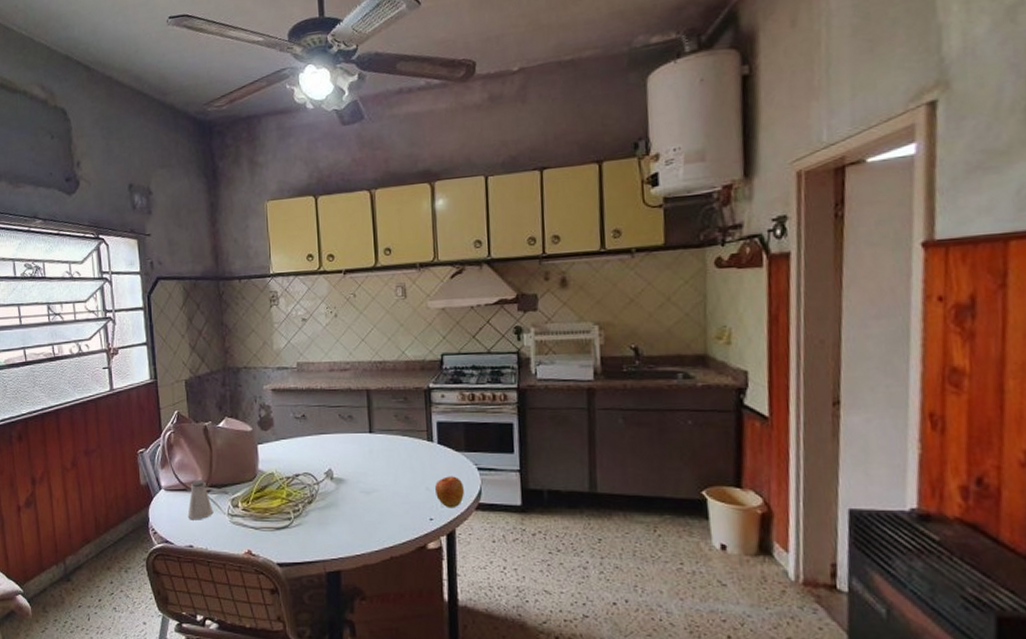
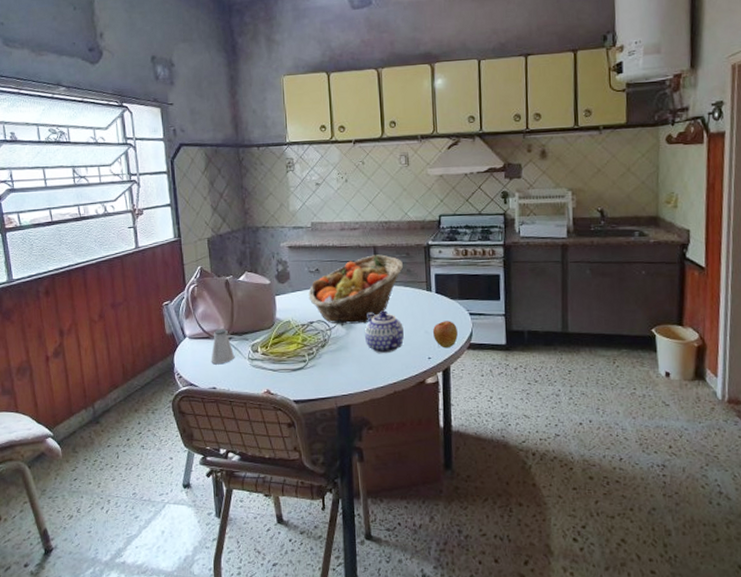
fruit basket: none [294,399,401,478] -> present [308,254,404,324]
teapot: none [357,463,402,513] -> present [365,310,404,354]

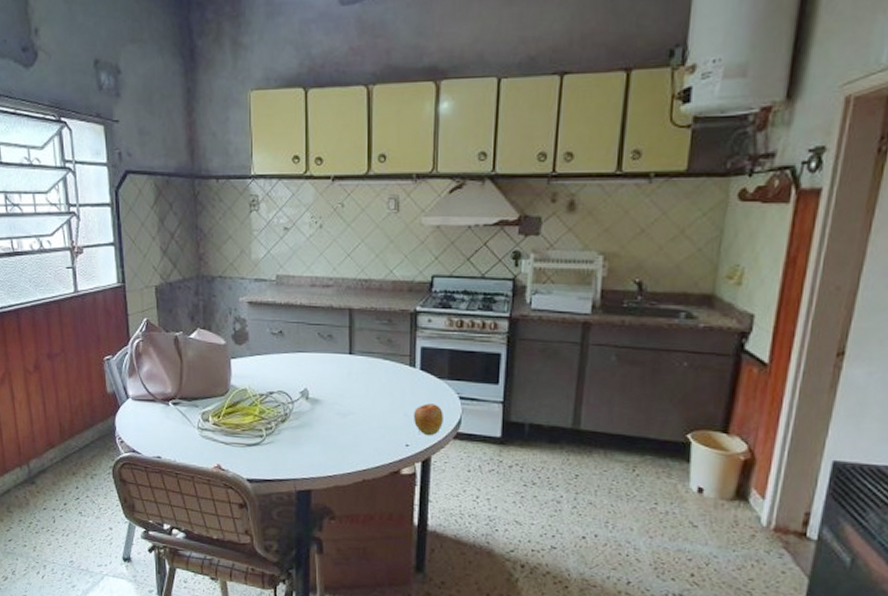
saltshaker: present [210,328,235,365] -> none [156,391,183,432]
fruit basket: present [308,254,404,324] -> none [269,319,384,399]
teapot: present [365,310,404,354] -> none [333,385,378,436]

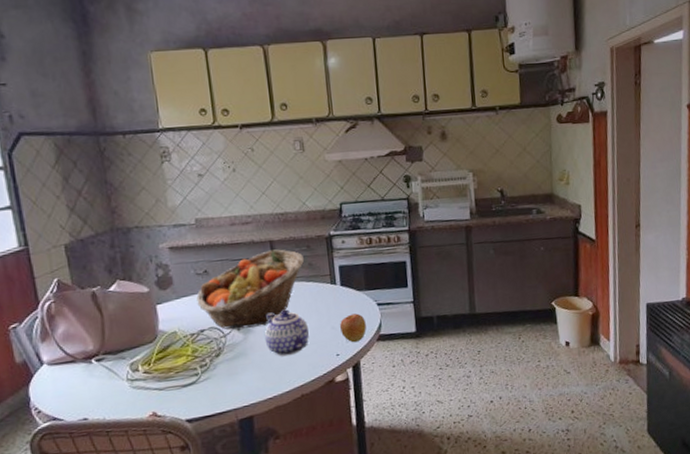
fruit basket: none [269,319,384,399] -> present [196,249,305,329]
teapot: none [333,385,378,436] -> present [265,309,309,357]

